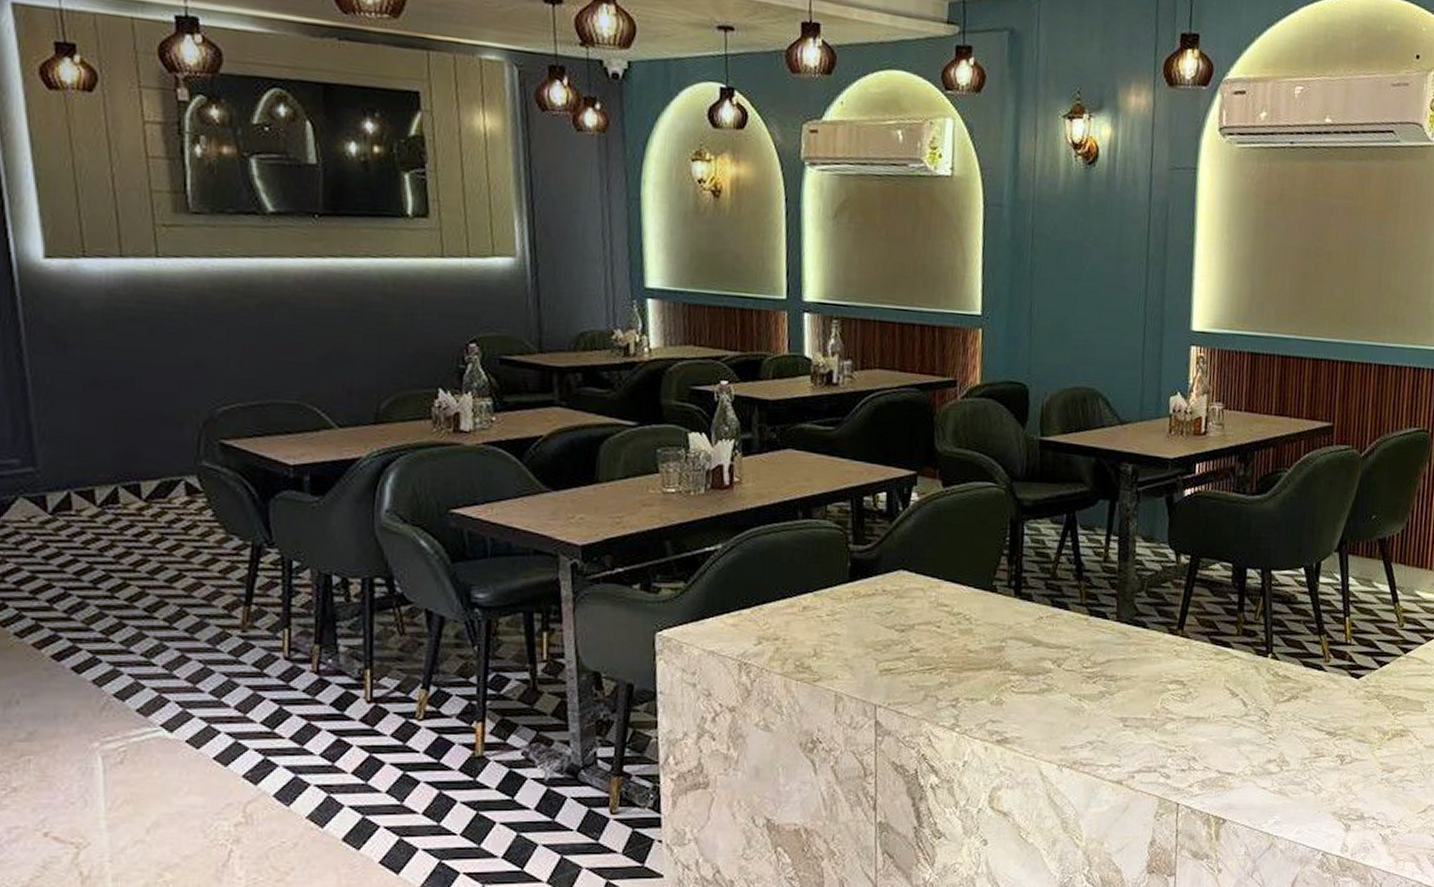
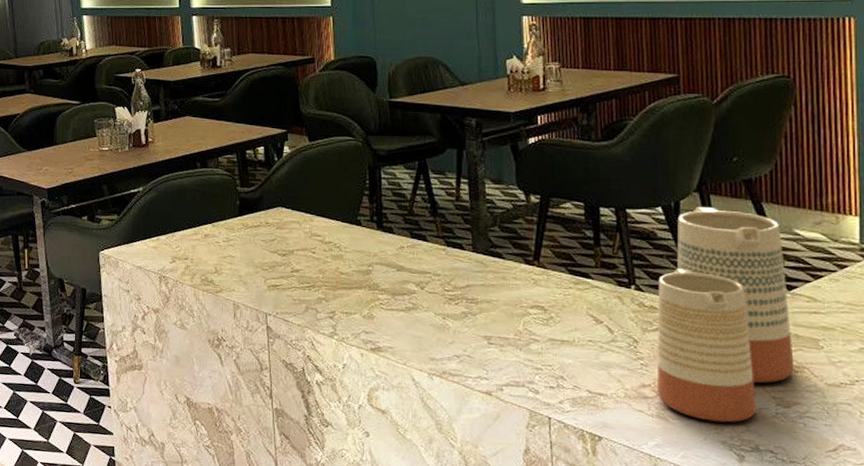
vase: none [1281,567,1405,793] -> present [658,206,794,423]

